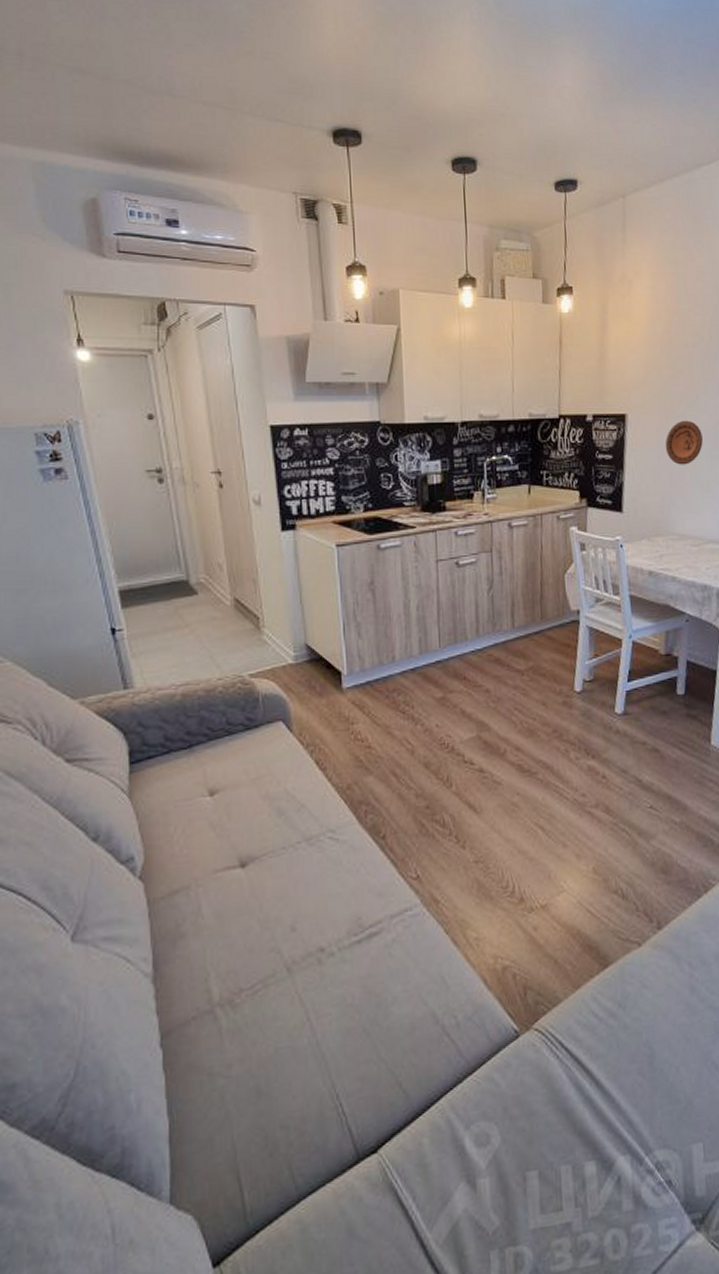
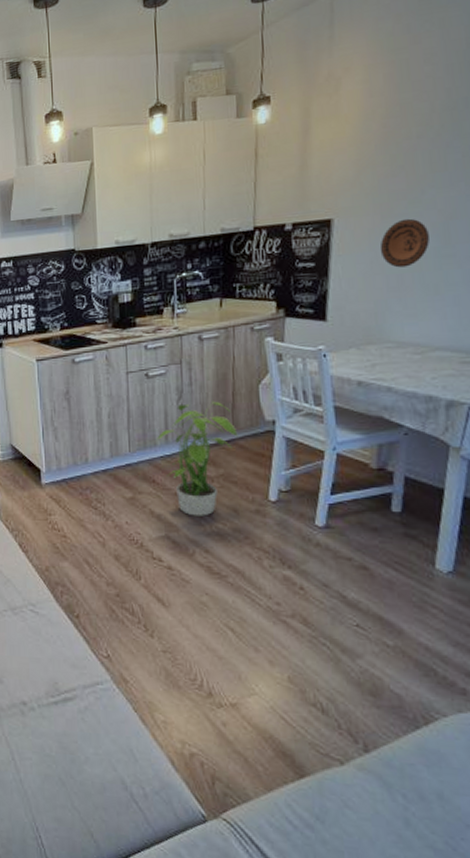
potted plant: none [466,591,546,713] -> present [155,401,238,516]

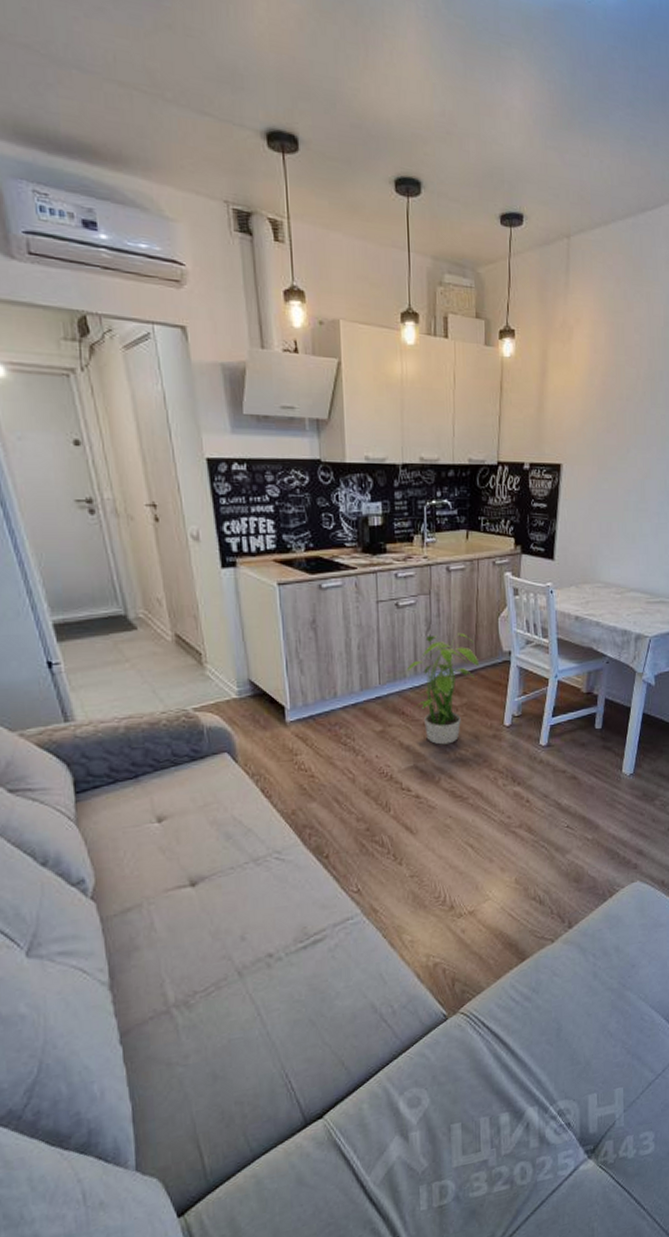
decorative plate: present [379,218,430,268] -> none [596,472,631,516]

